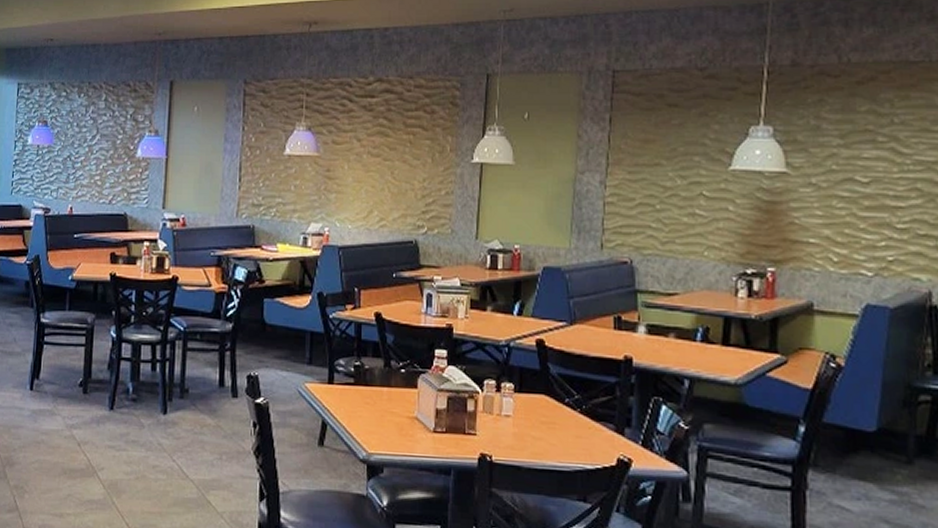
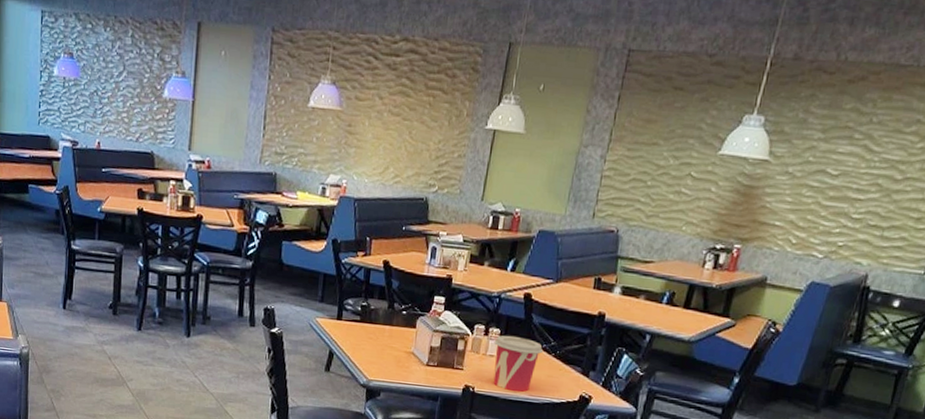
cup: none [508,390,567,459] -> present [493,335,544,393]

